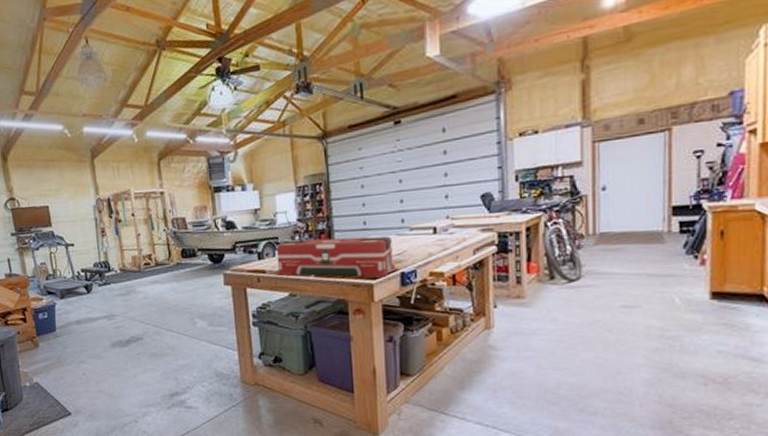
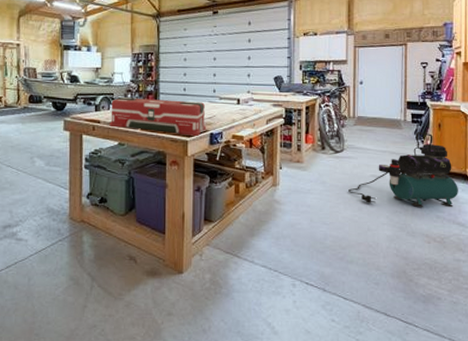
air compressor: none [589,244,750,342] -> present [348,132,458,208]

